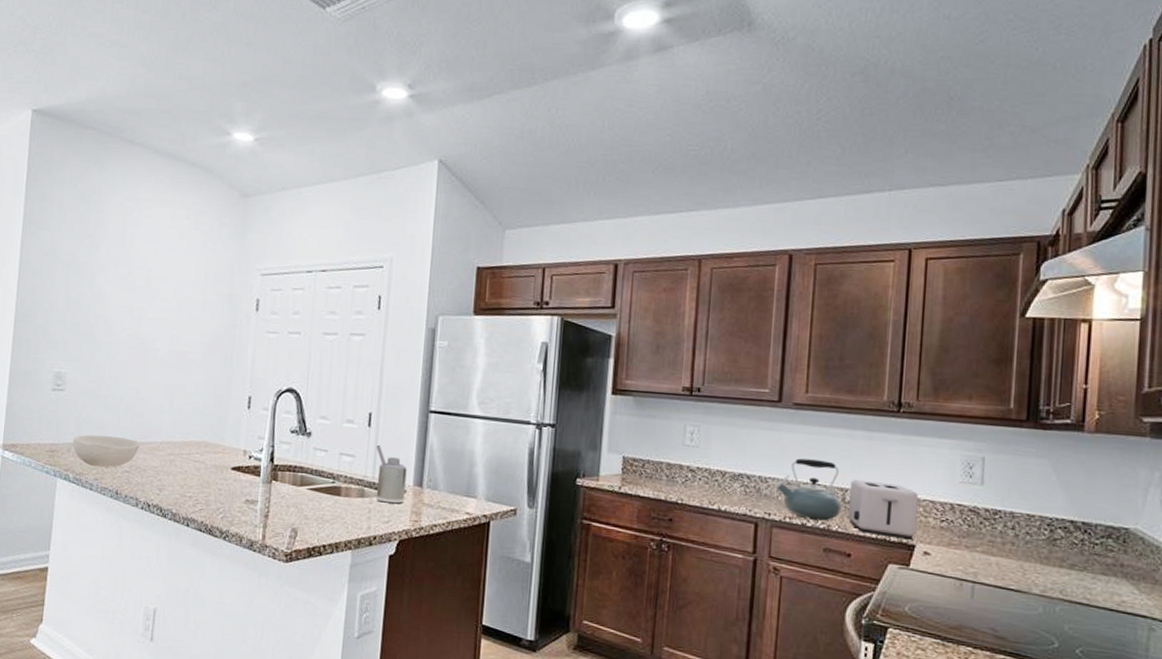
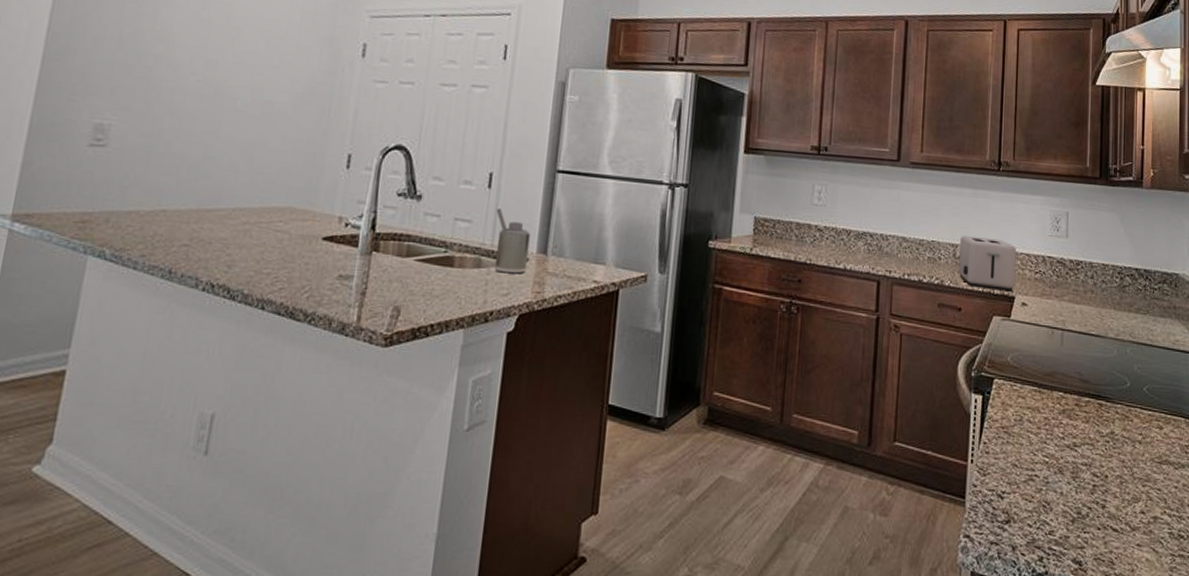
bowl: present [72,434,140,467] -> none [112,200,205,241]
kettle: present [774,458,842,520] -> none [894,216,953,276]

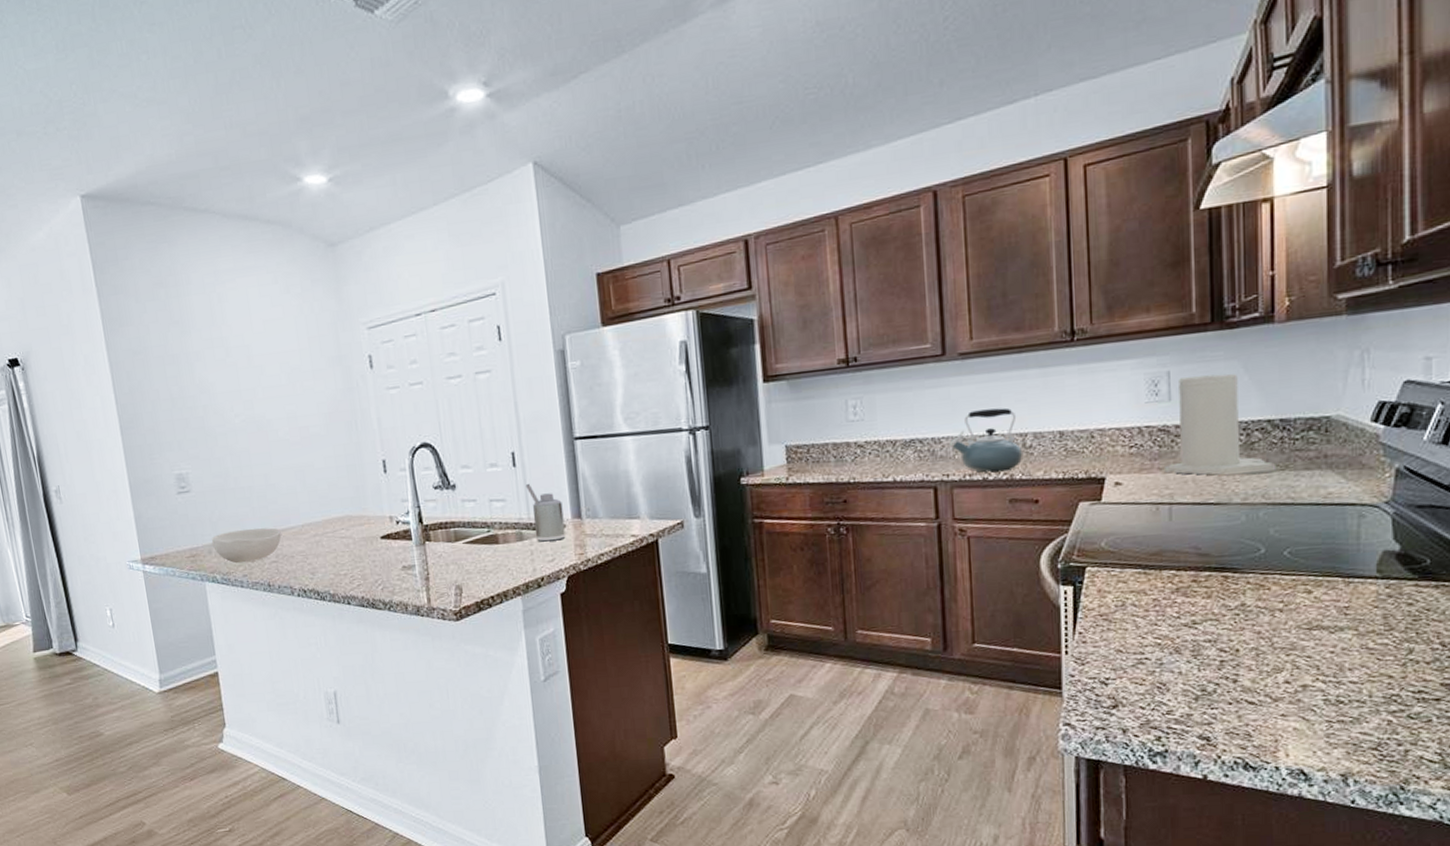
bowl: none [112,200,205,241] -> present [211,528,281,564]
kettle: none [894,216,953,276] -> present [949,408,1023,472]
toaster: present [958,235,1016,293] -> none [1029,418,1104,476]
paper towel: none [1060,220,1141,314] -> present [1165,373,1277,476]

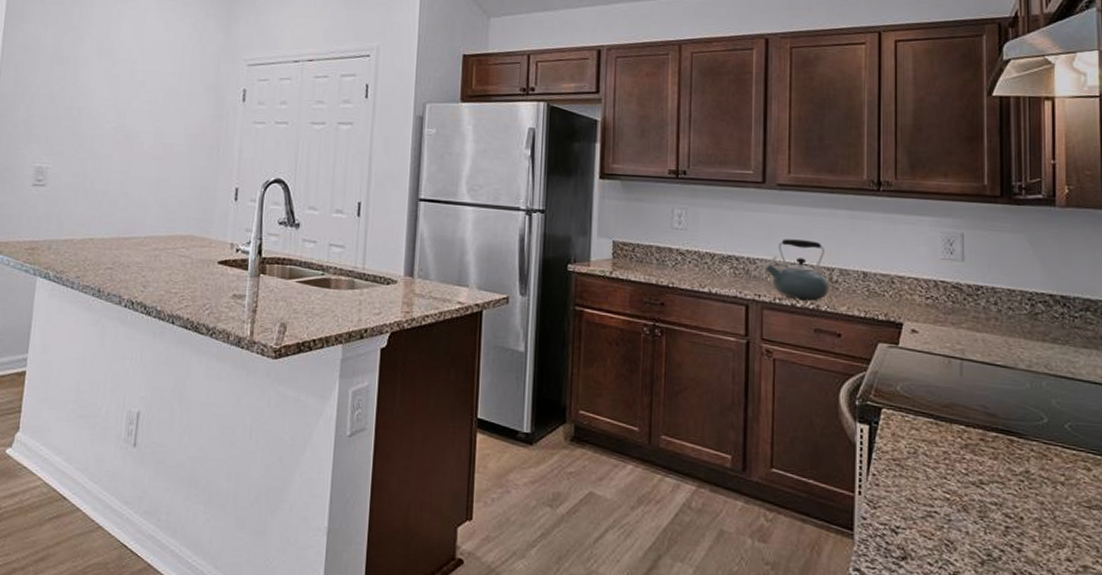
bowl: present [211,528,281,564] -> none [53,231,123,264]
soap dispenser: present [525,484,566,542] -> none [366,235,397,295]
paper towel: present [1165,373,1277,476] -> none [957,242,1058,344]

